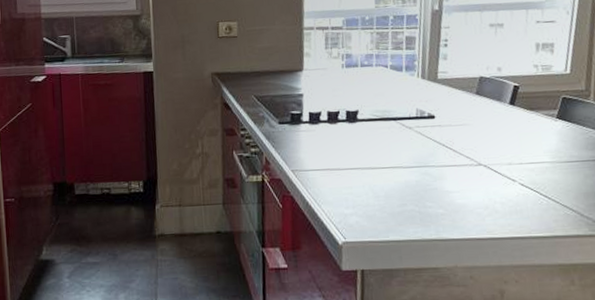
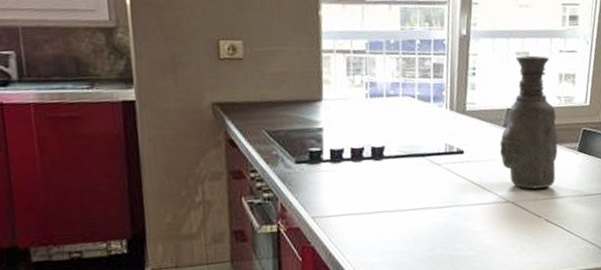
vase: none [471,26,535,154] -> present [499,55,558,189]

